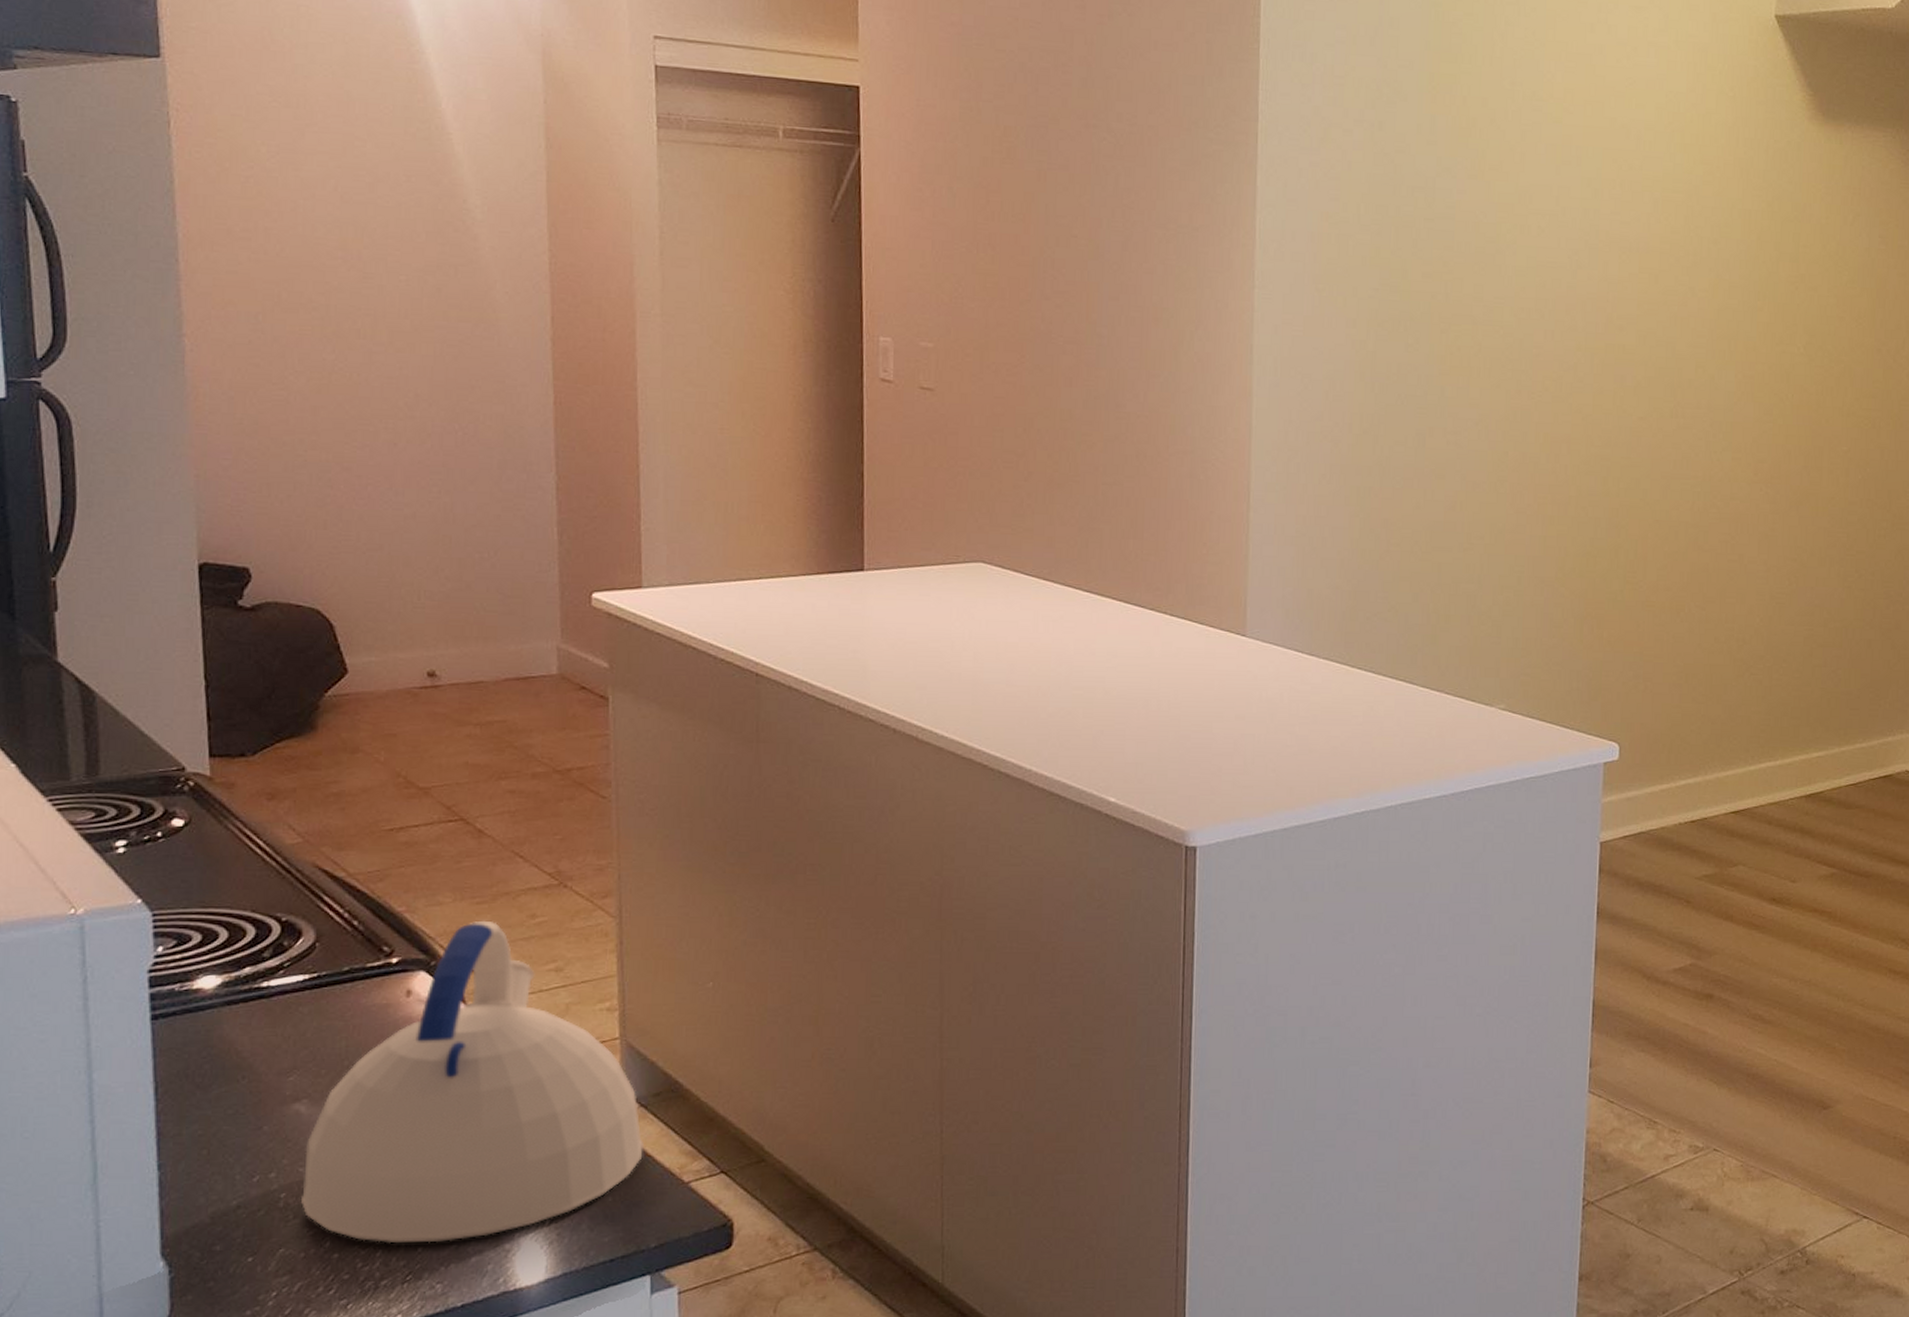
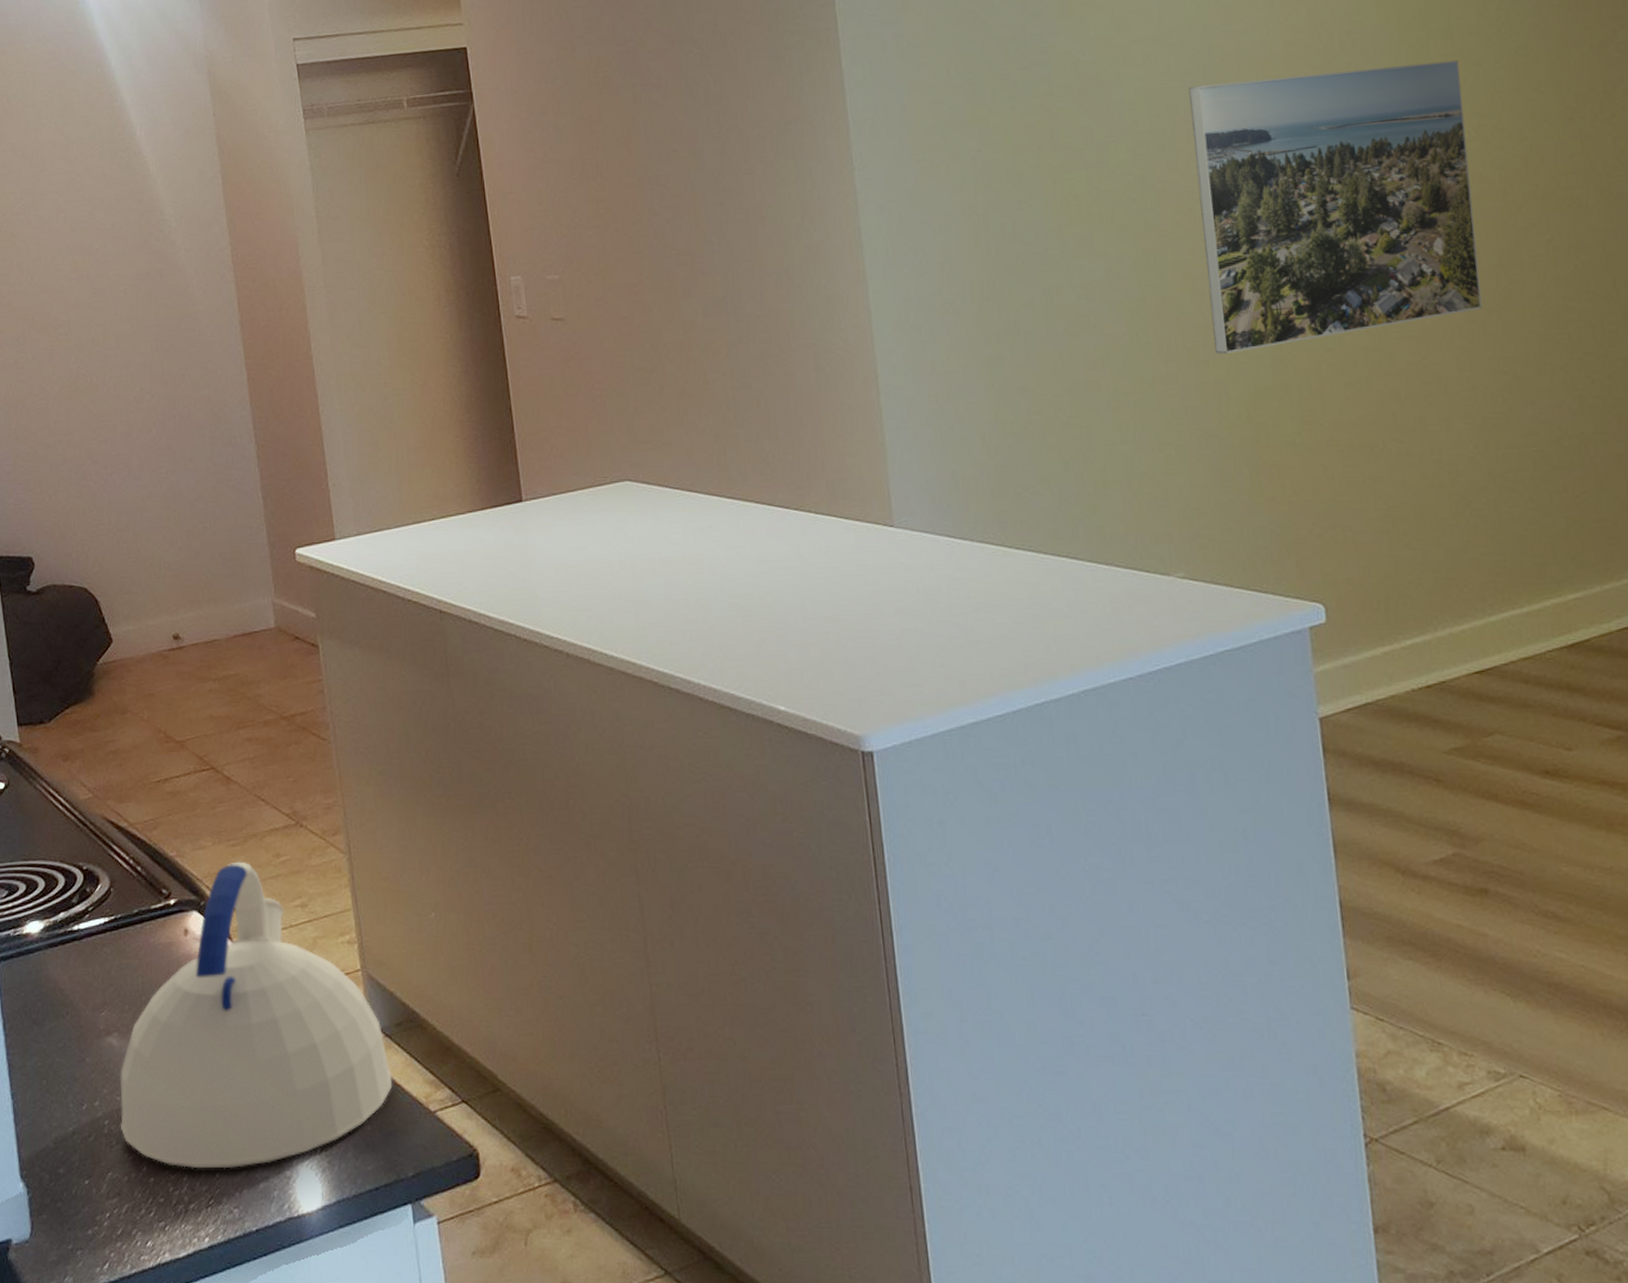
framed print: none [1561,264,1799,513] -> present [1189,60,1483,355]

